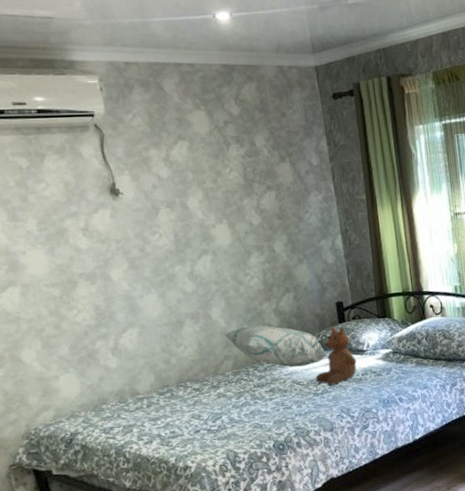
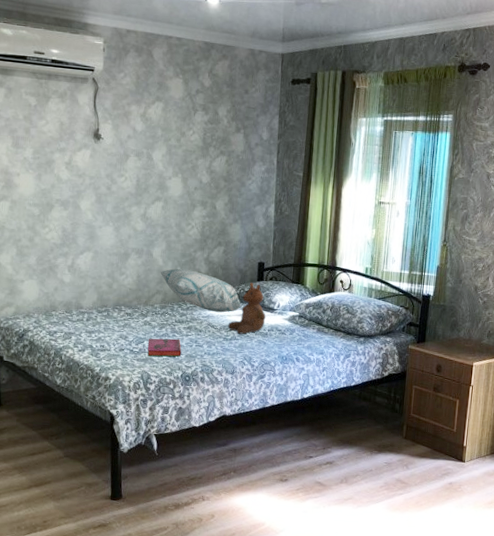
hardback book: none [226,405,269,432] -> present [147,338,182,357]

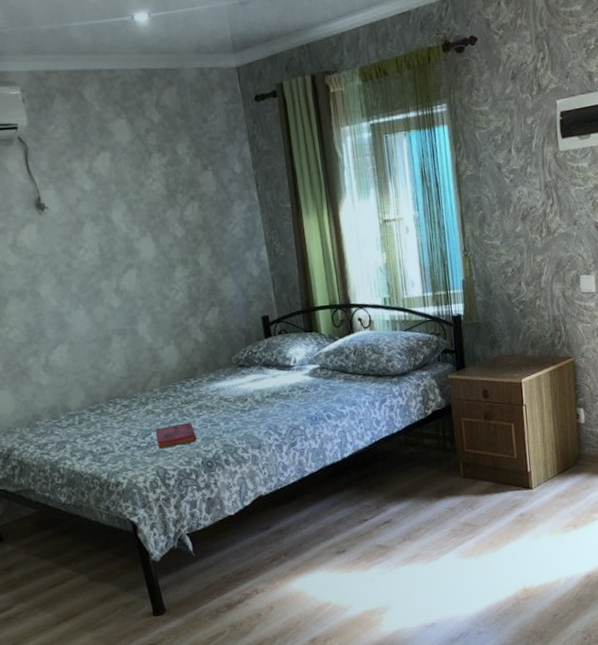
decorative pillow: present [160,269,241,313] -> none [151,341,253,383]
teddy bear: present [227,282,266,334] -> none [242,340,284,402]

